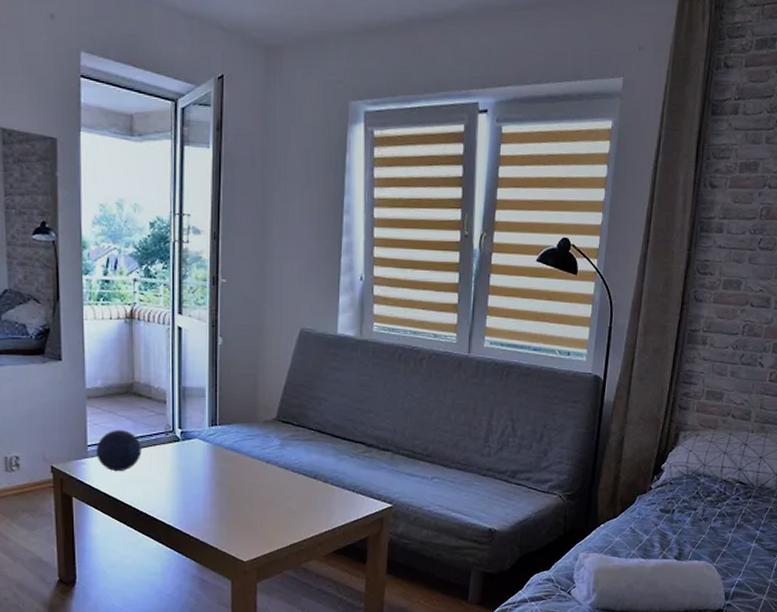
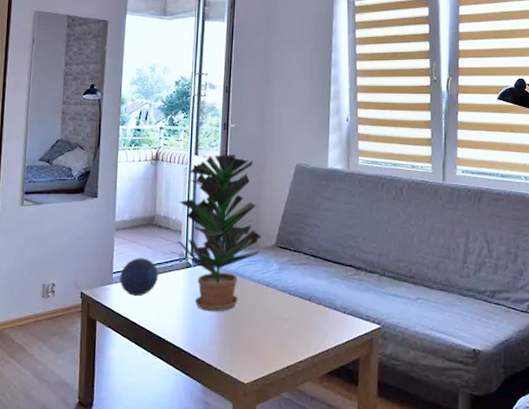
potted plant: none [153,314,260,489] -> present [170,155,261,312]

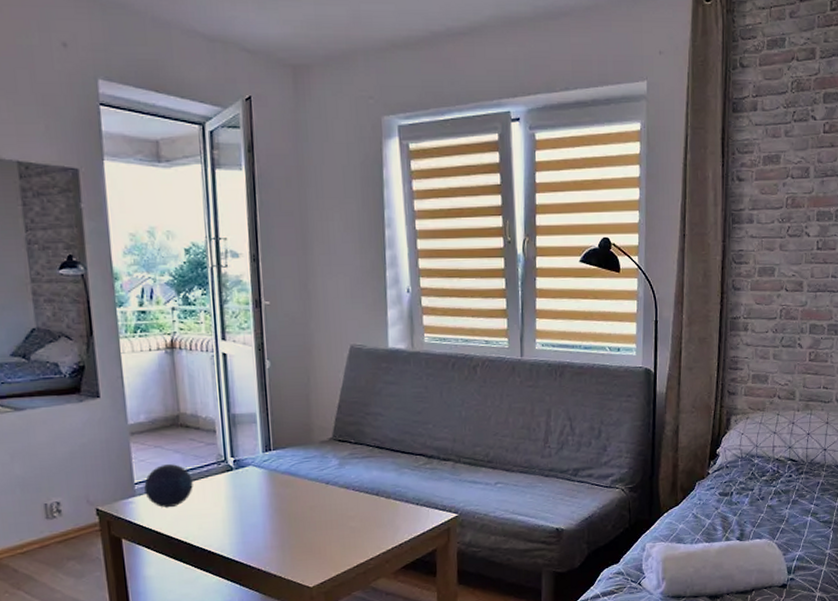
potted plant: present [170,155,261,312] -> none [204,337,316,517]

